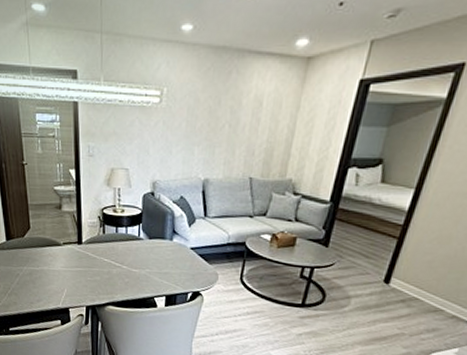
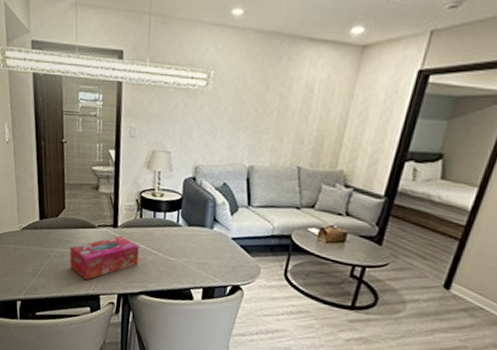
tissue box: none [38,251,104,296] -> present [69,235,139,281]

